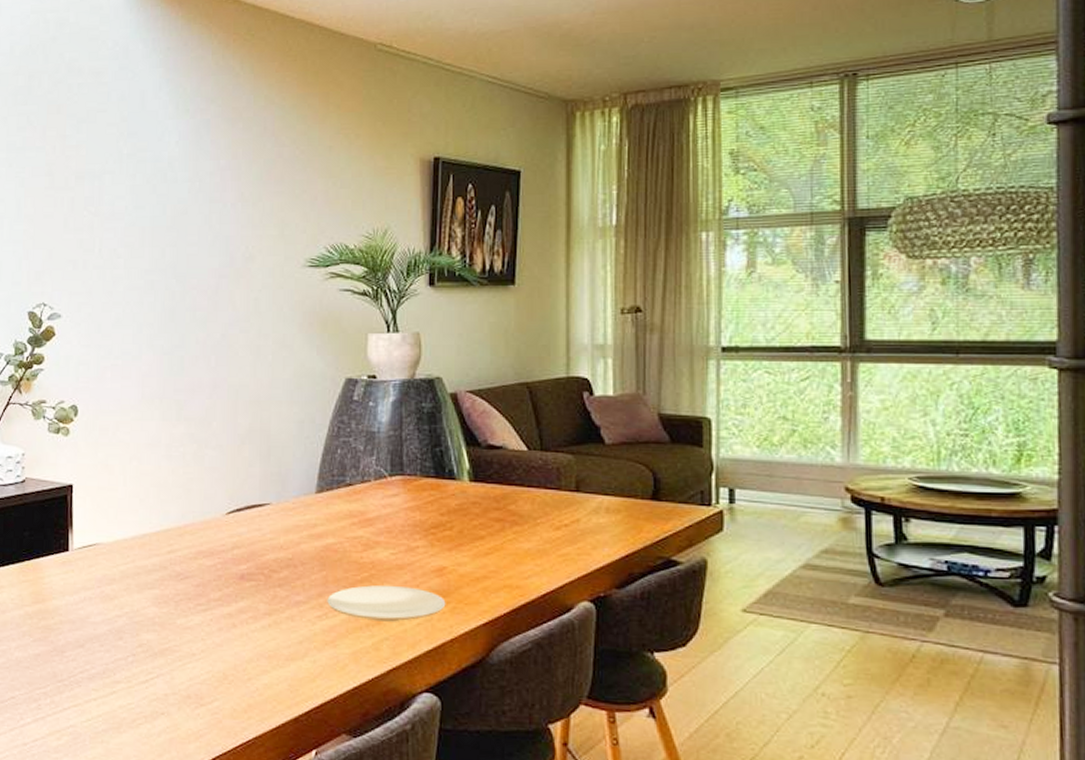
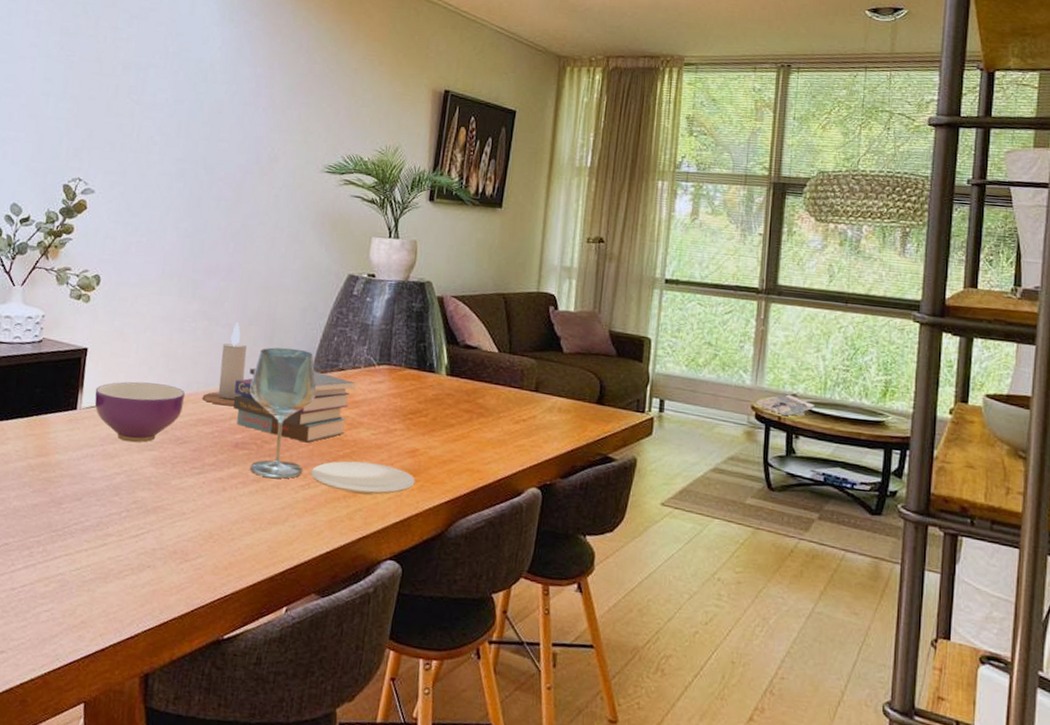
bowl: none [85,516,181,582] -> present [94,381,186,443]
candle: none [200,442,243,535] -> present [203,322,247,406]
books: none [233,489,367,569] -> present [233,367,356,443]
wine glass: none [250,466,325,610] -> present [249,347,317,479]
magazine: none [850,468,927,497] -> present [756,393,814,416]

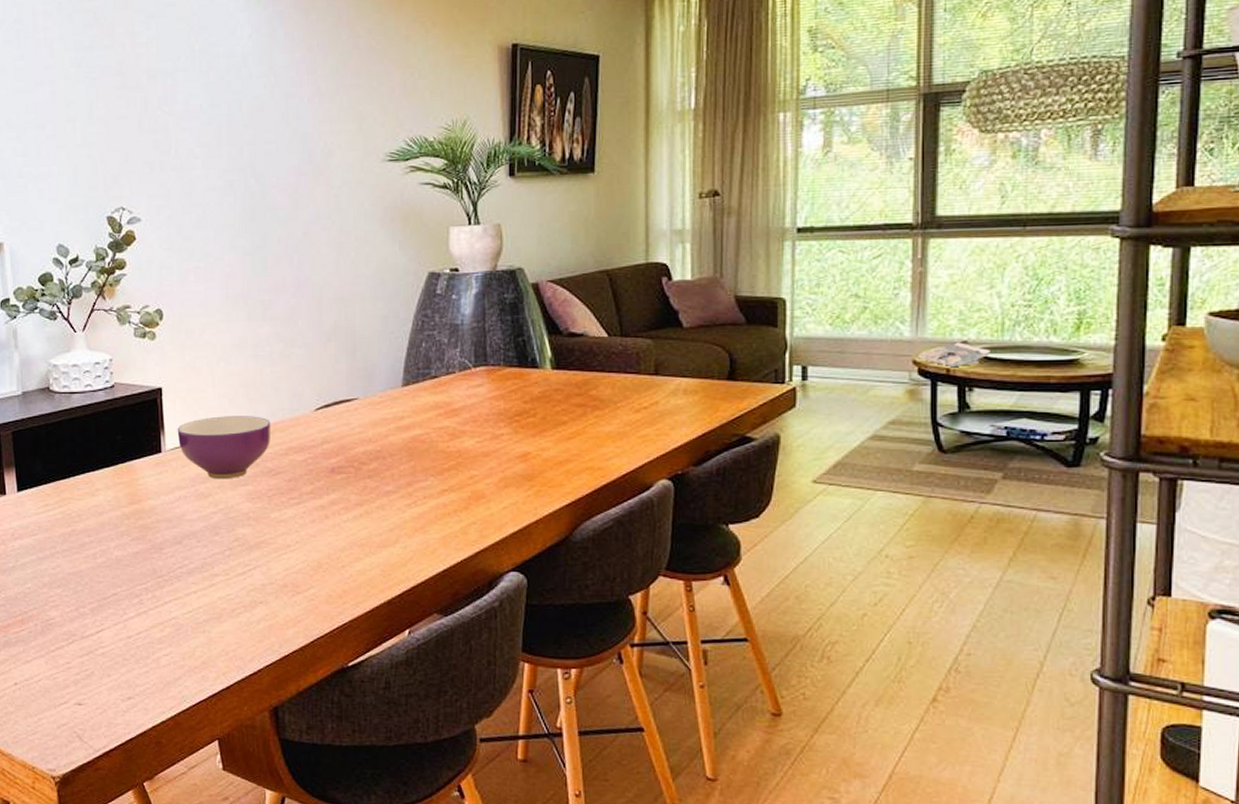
candle: present [203,322,247,406] -> none [290,340,330,430]
books: present [233,367,356,443] -> none [322,382,452,459]
wine glass: present [249,347,317,479] -> none [338,361,411,499]
plate: present [310,461,415,495] -> none [416,473,531,507]

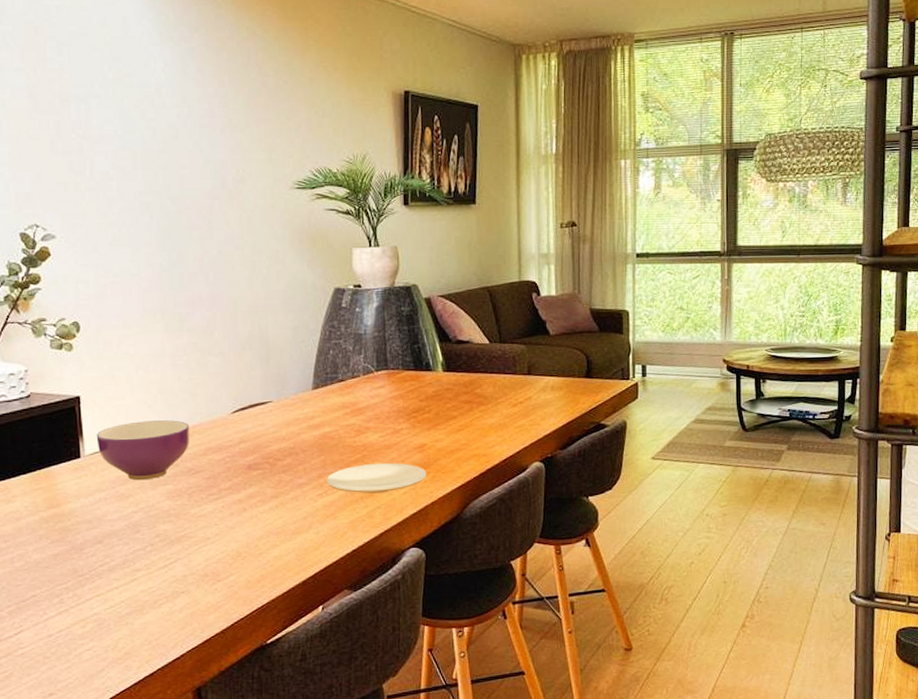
plate: none [416,473,531,507] -> present [326,463,427,494]
magazine: present [918,340,990,368] -> none [727,343,777,365]

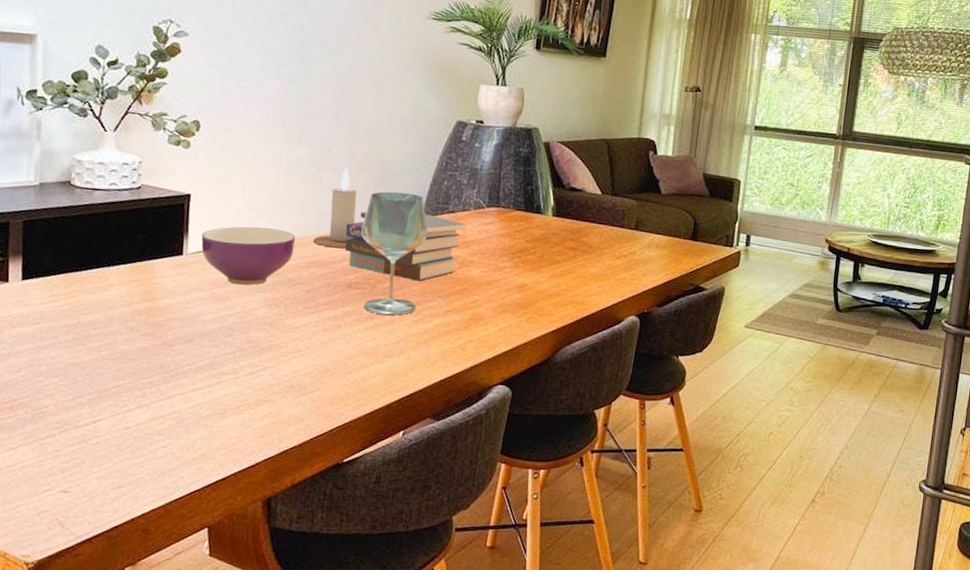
candle: none [208,349,247,432] -> present [314,167,357,248]
books: none [238,386,357,454] -> present [345,211,466,281]
wine glass: none [253,367,321,492] -> present [361,191,429,315]
plate: present [326,463,427,494] -> none [424,297,524,328]

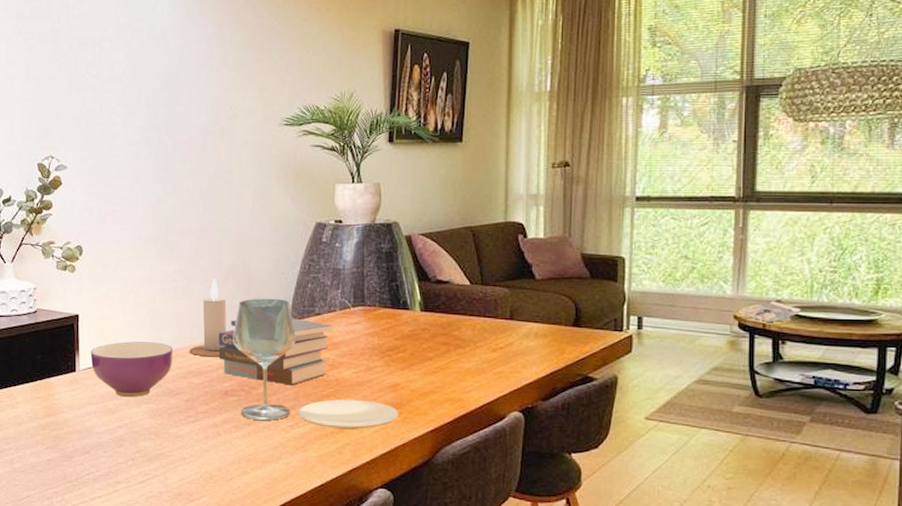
plate: none [424,297,524,328] -> present [298,399,399,430]
magazine: none [829,227,879,248] -> present [738,299,801,323]

